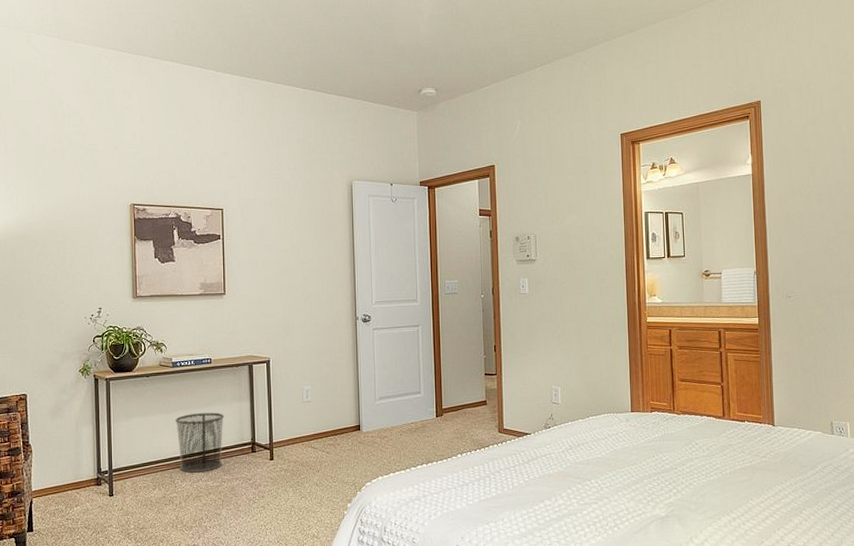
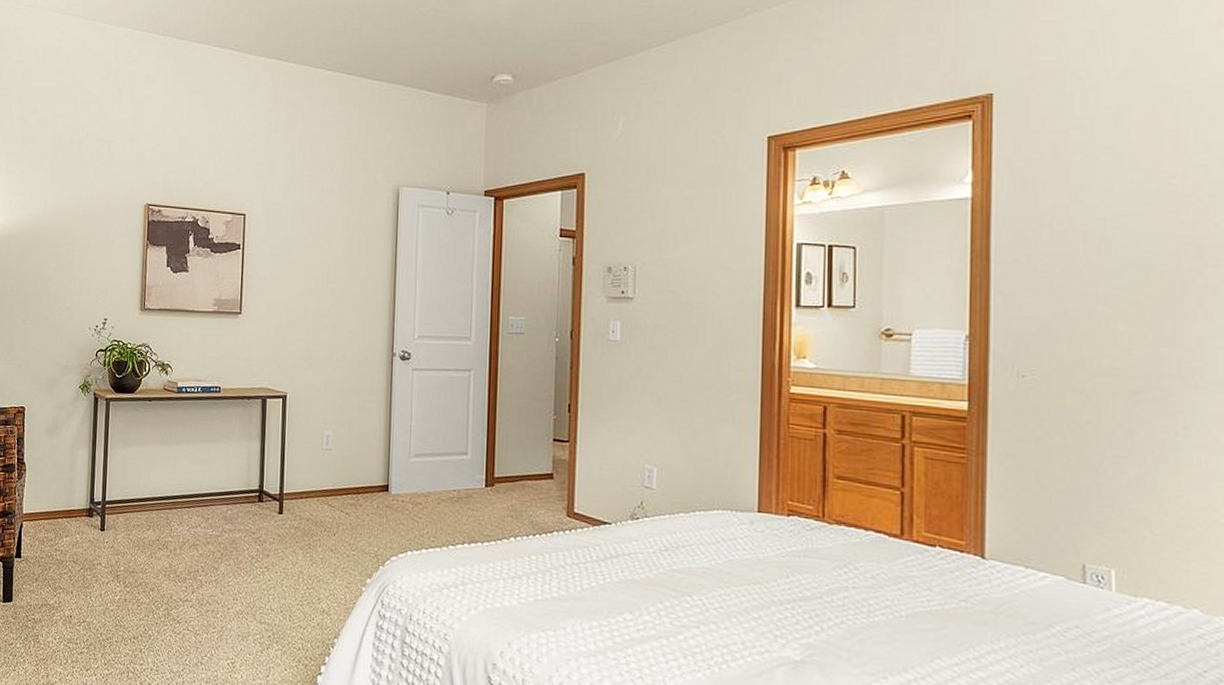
waste bin: present [175,412,224,473] -> none [175,448,230,518]

